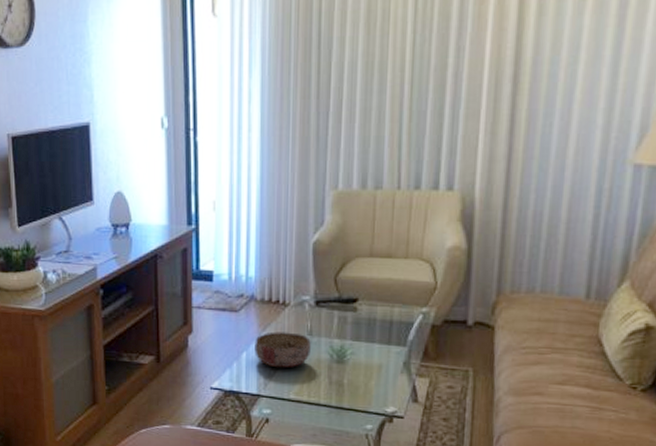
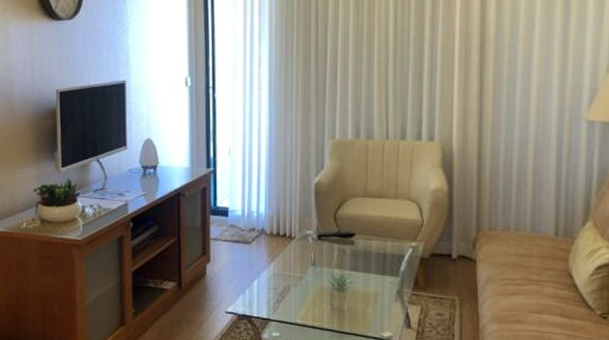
bowl: present [254,332,311,368] -> none [265,262,314,295]

